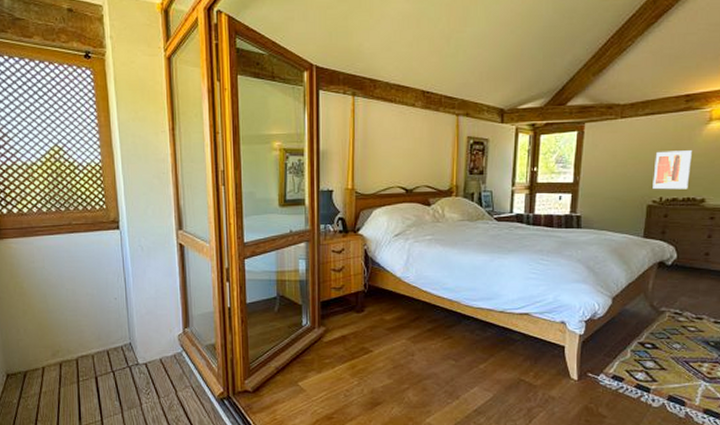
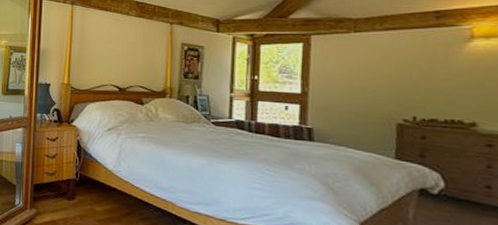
wall art: present [653,150,692,190] -> none [401,67,452,111]

